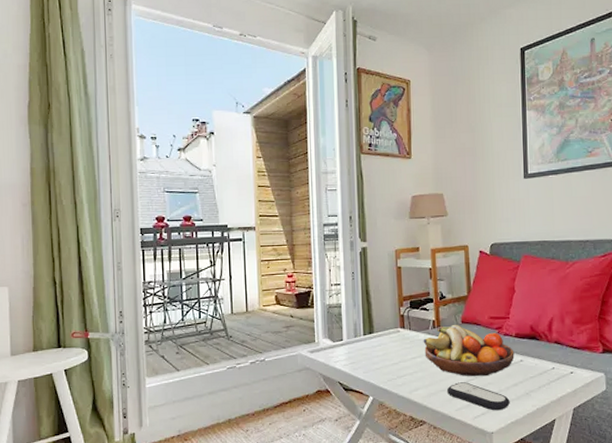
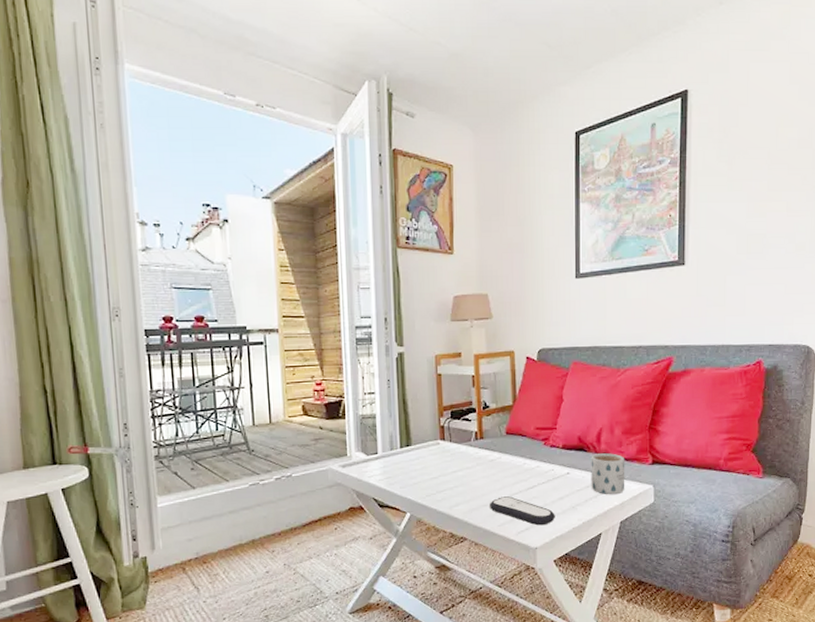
fruit bowl: present [423,324,515,377] -> none [464,435,561,491]
mug: none [543,342,577,382] -> present [591,453,625,495]

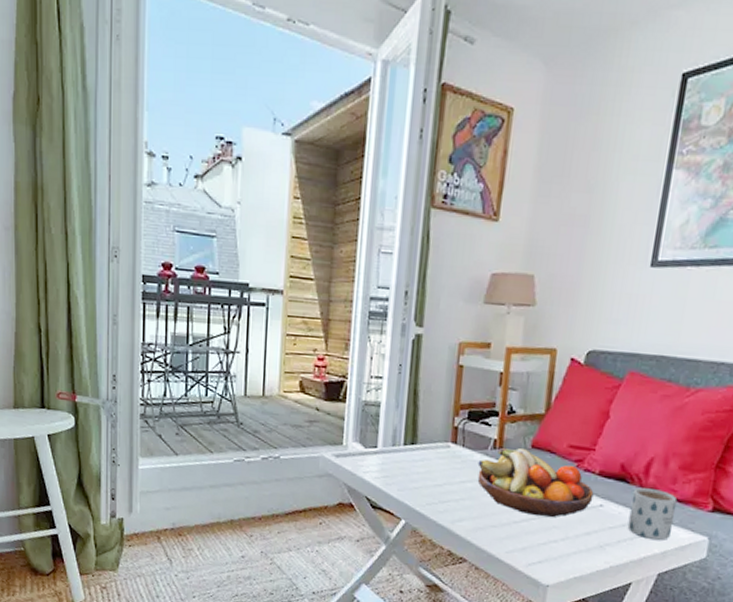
fruit bowl: none [464,435,561,491] -> present [477,447,594,517]
remote control: present [490,496,555,526] -> none [499,519,577,562]

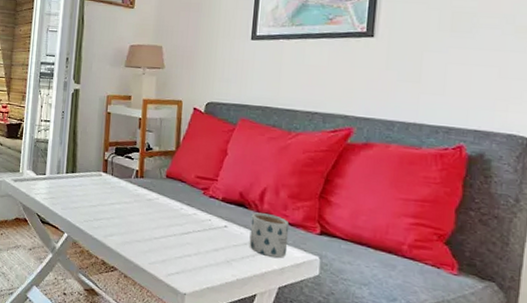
fruit bowl: present [477,447,594,517] -> none [124,176,219,235]

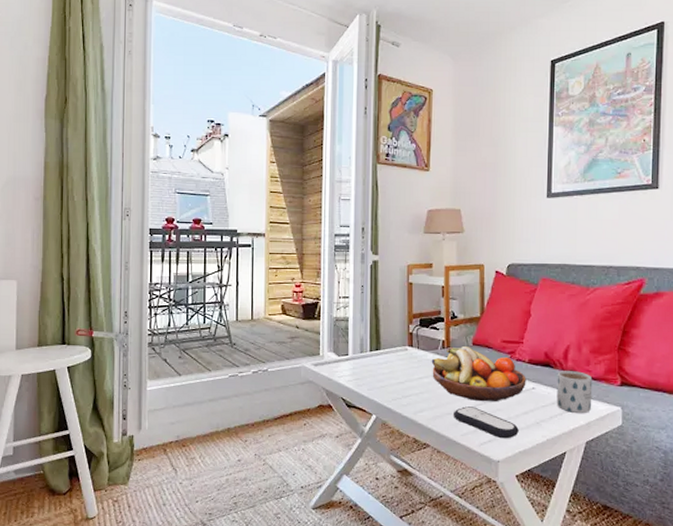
fruit bowl: none [124,176,219,235] -> present [431,345,526,402]
remote control: none [143,236,208,273] -> present [454,406,519,439]

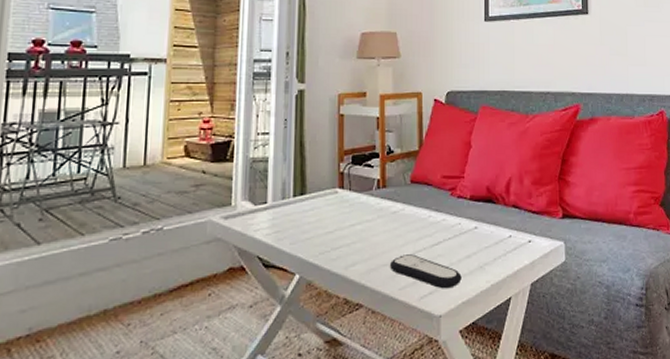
fruit bowl: present [431,345,526,402] -> none [365,184,468,248]
mug: present [556,371,593,414] -> none [500,205,536,253]

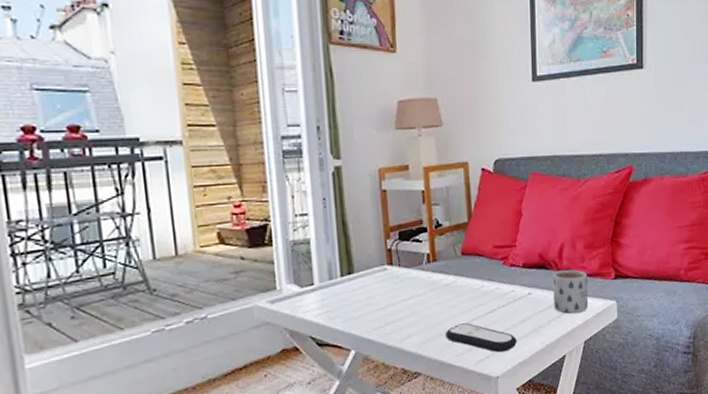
mug: none [500,205,536,253] -> present [553,269,589,314]

